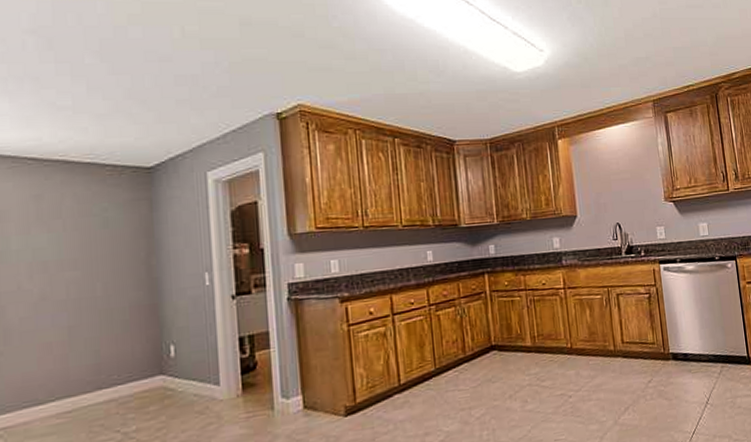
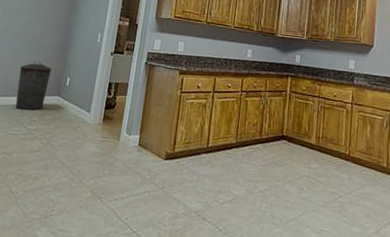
trash can: none [84,334,141,410] -> present [15,61,52,111]

